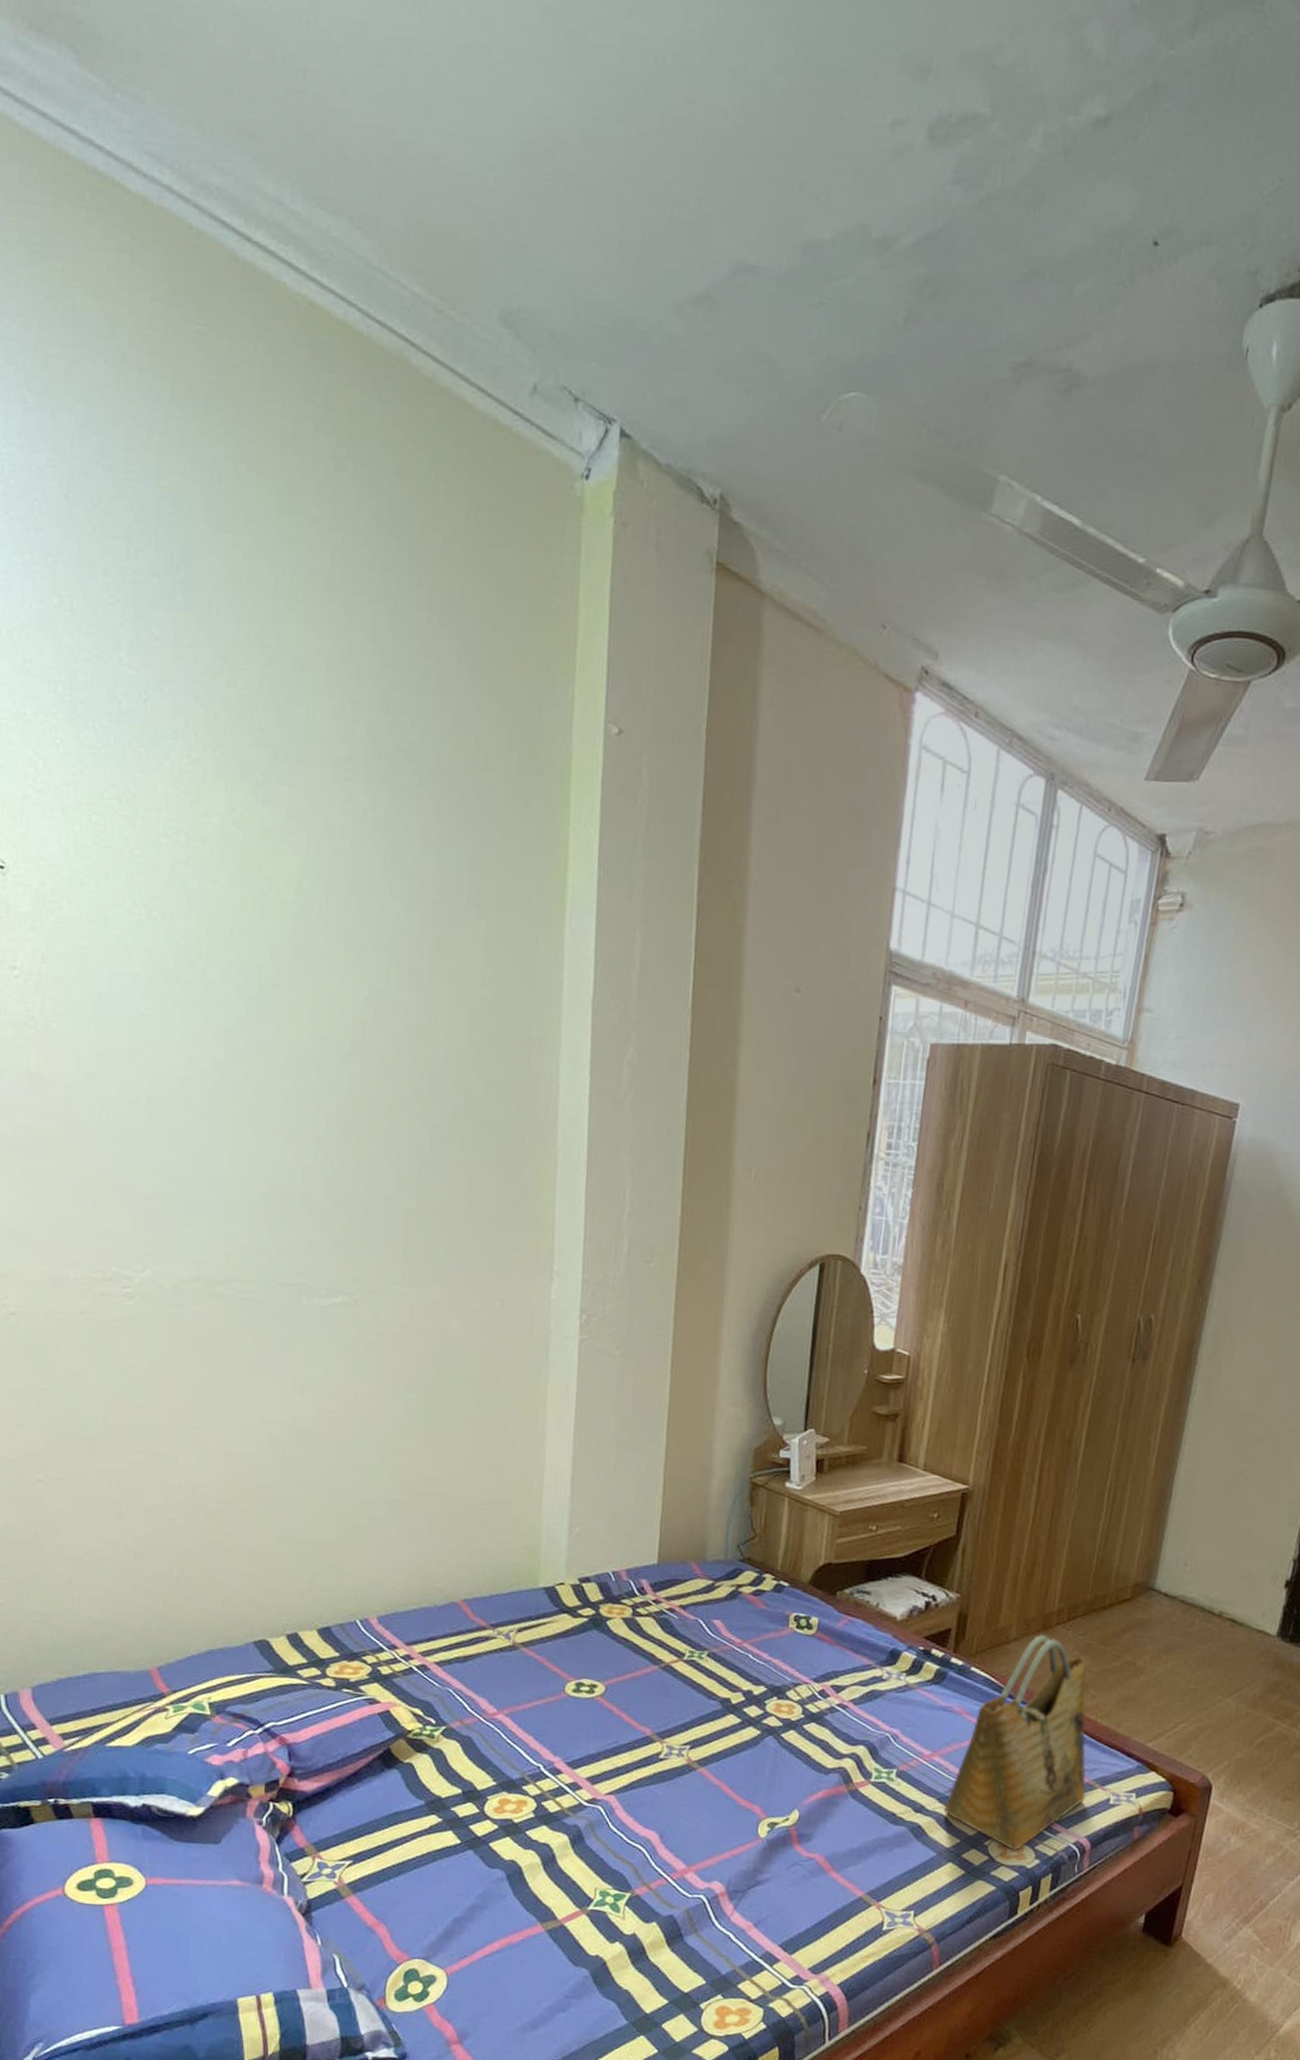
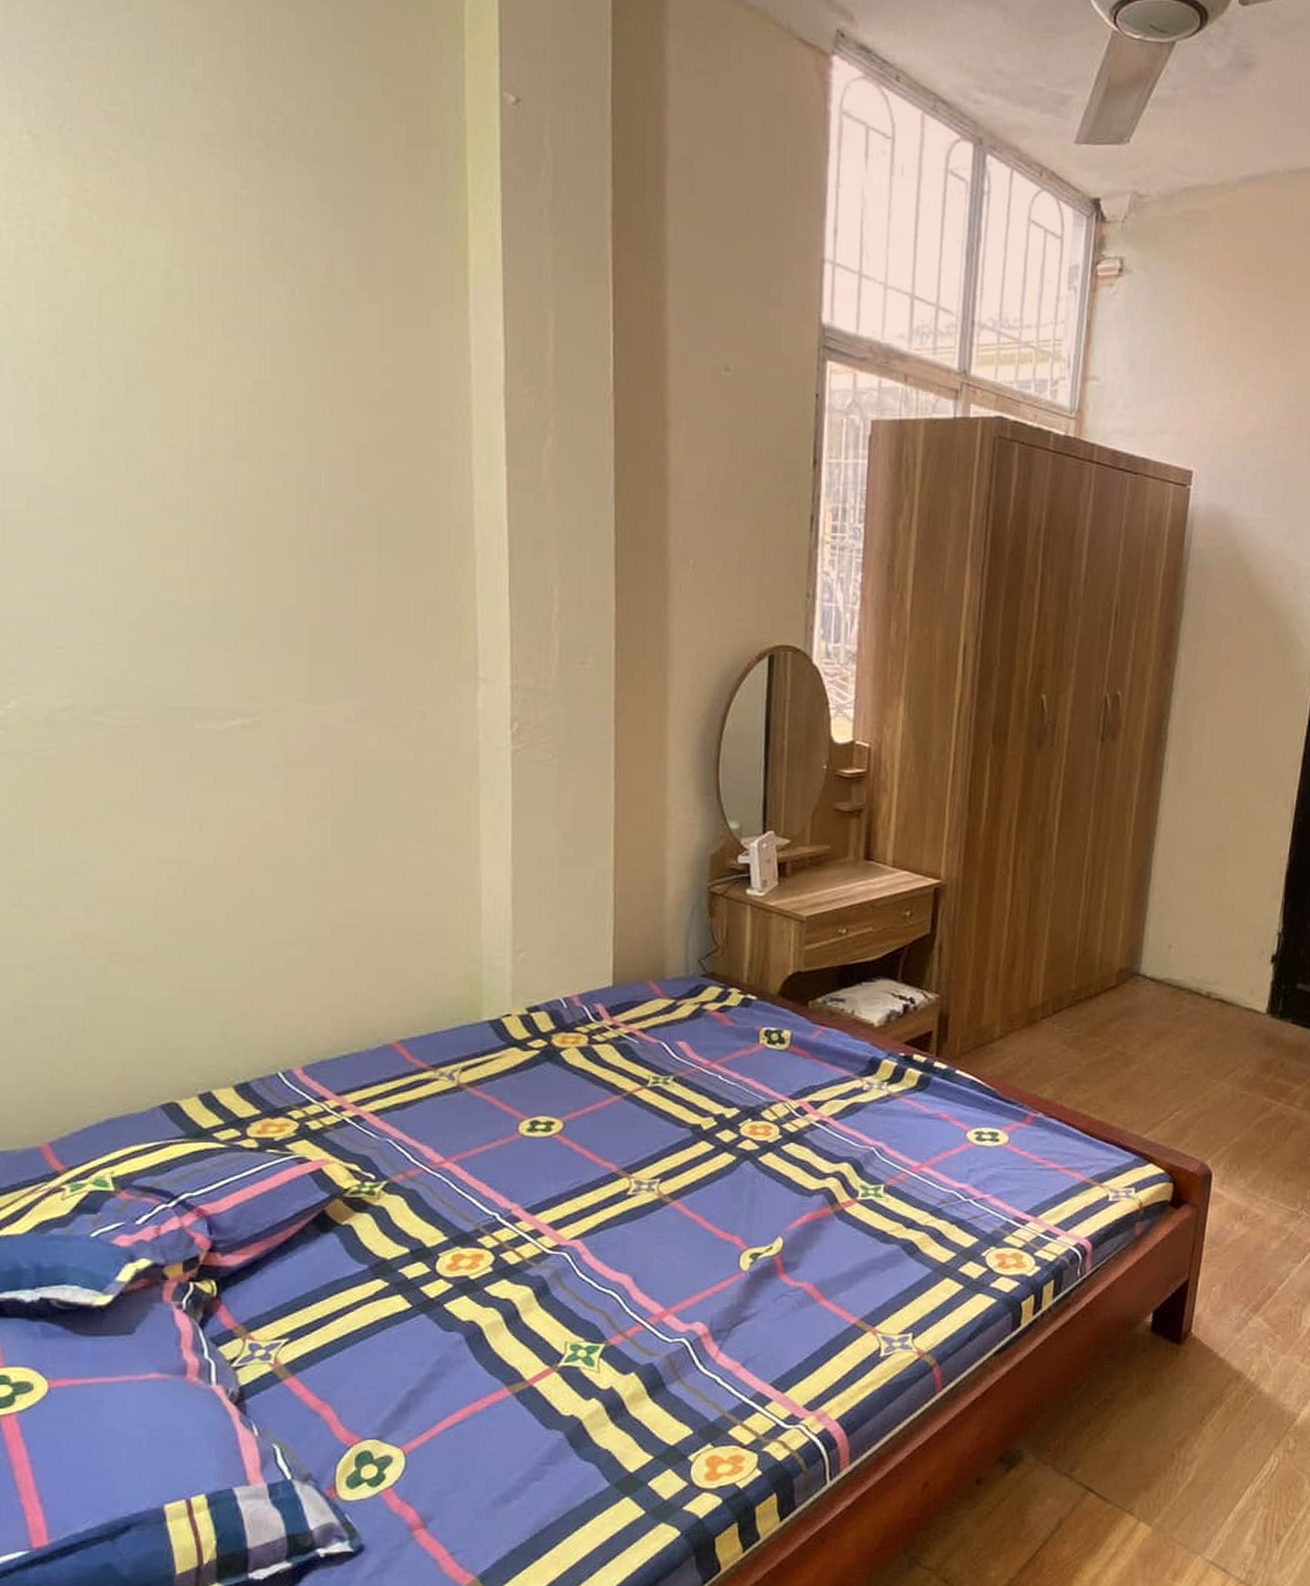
grocery bag: present [944,1634,1087,1851] -> none [937,1030,1084,1260]

